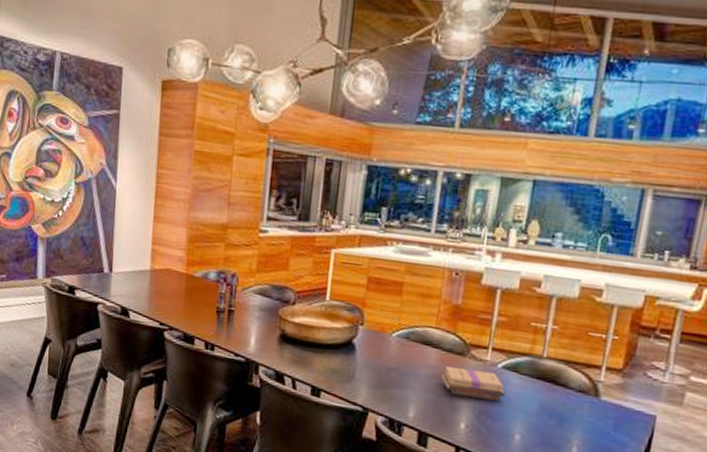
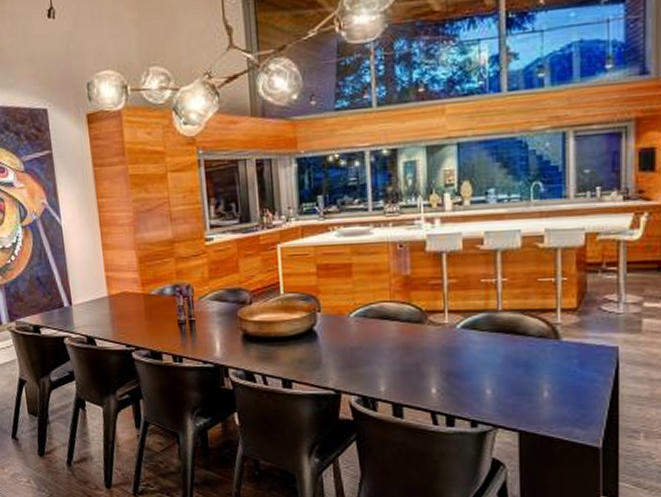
books: present [441,366,506,401] -> none [405,334,469,363]

